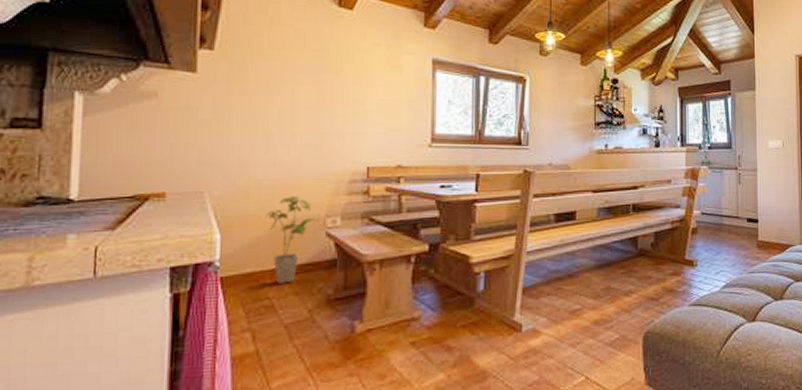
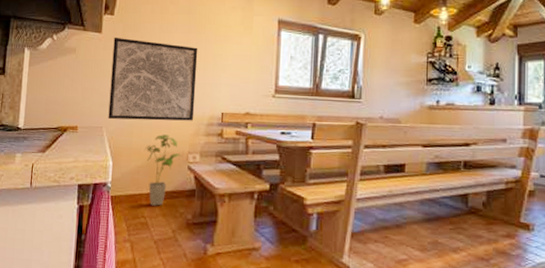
wall art: none [211,77,334,181] -> present [108,37,198,121]

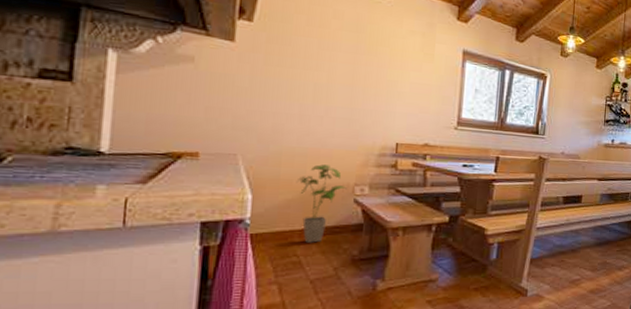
wall art: present [108,37,198,121] -> none [245,48,368,151]

